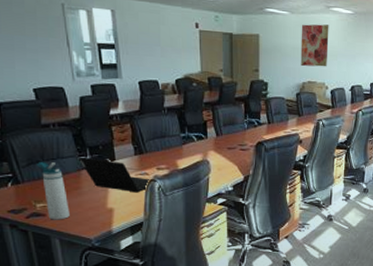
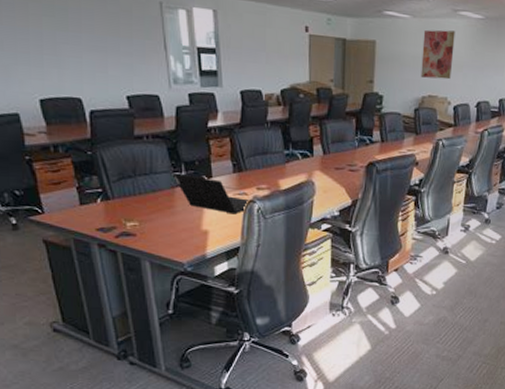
water bottle: present [36,162,70,220] -> none [127,177,162,241]

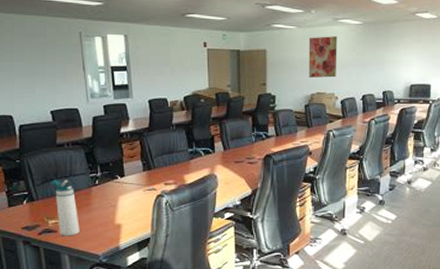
water bottle: none [127,177,162,241] -> present [50,180,80,236]
laptop computer: present [172,172,248,215] -> none [89,174,157,208]

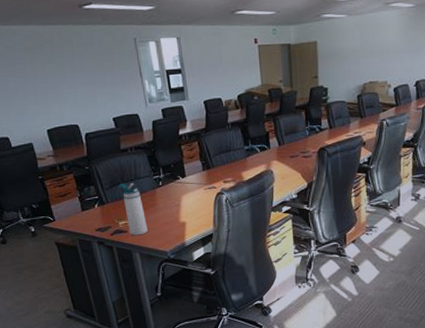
wall art: present [308,36,337,78] -> none [359,22,389,67]

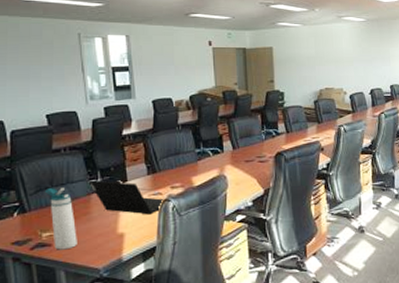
laptop computer: none [152,176,217,206] -> present [88,180,163,215]

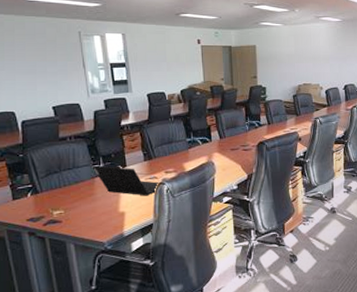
water bottle: present [44,188,77,250] -> none [53,172,84,226]

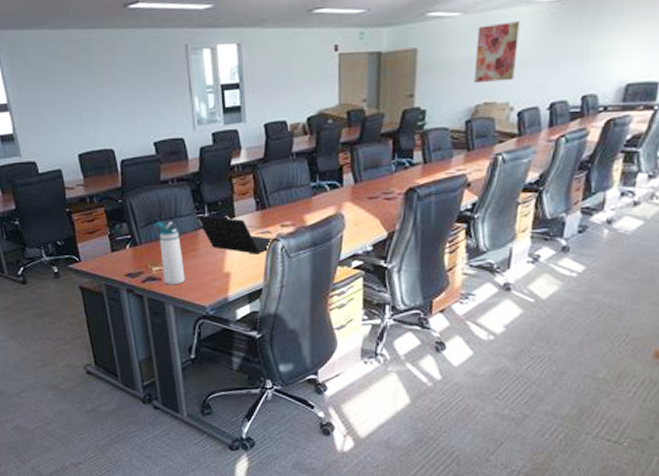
water bottle: none [53,172,84,226] -> present [153,222,185,285]
wall art: none [294,32,321,70] -> present [473,21,520,82]

